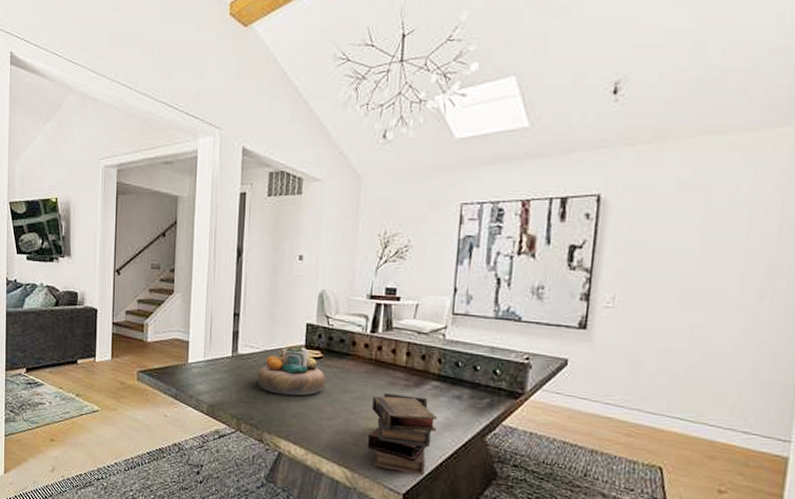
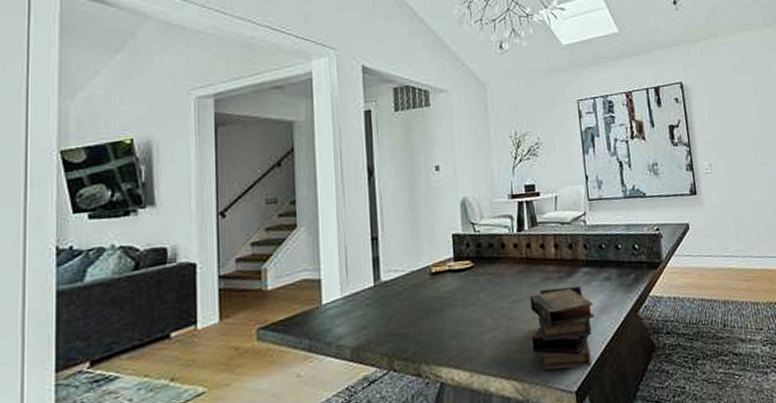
decorative bowl: present [257,345,326,396] -> none [406,259,481,318]

